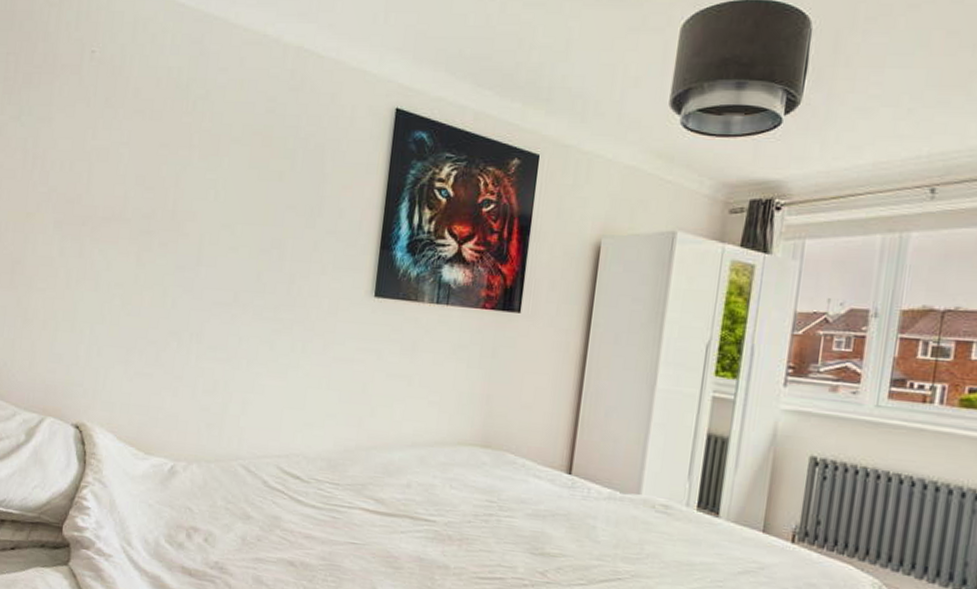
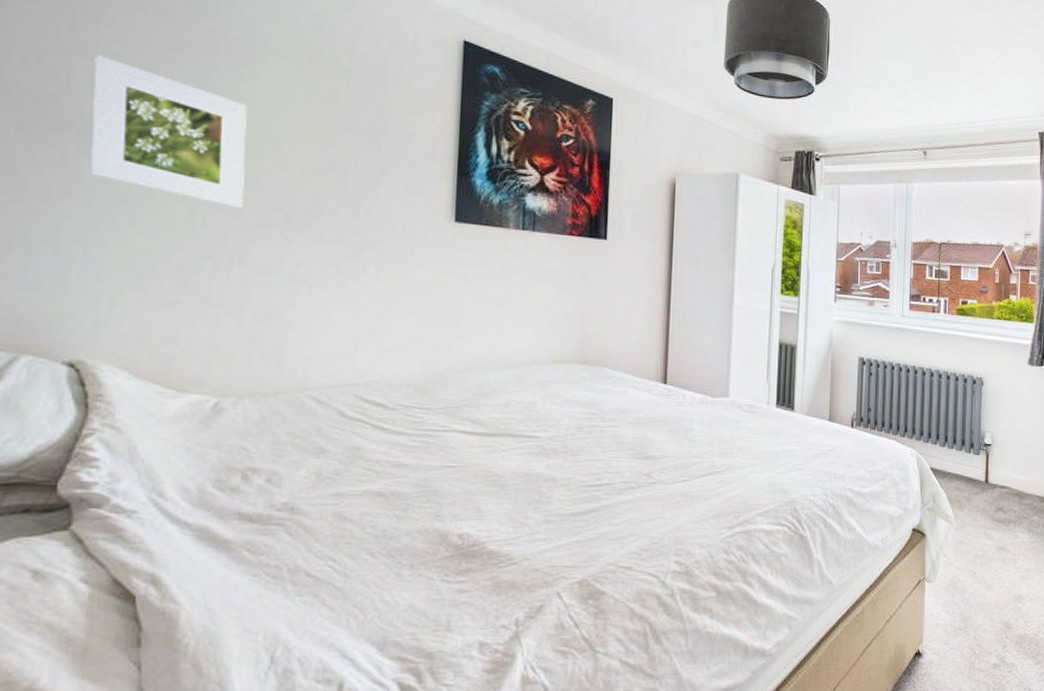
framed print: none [98,157,212,289] -> present [90,55,248,209]

